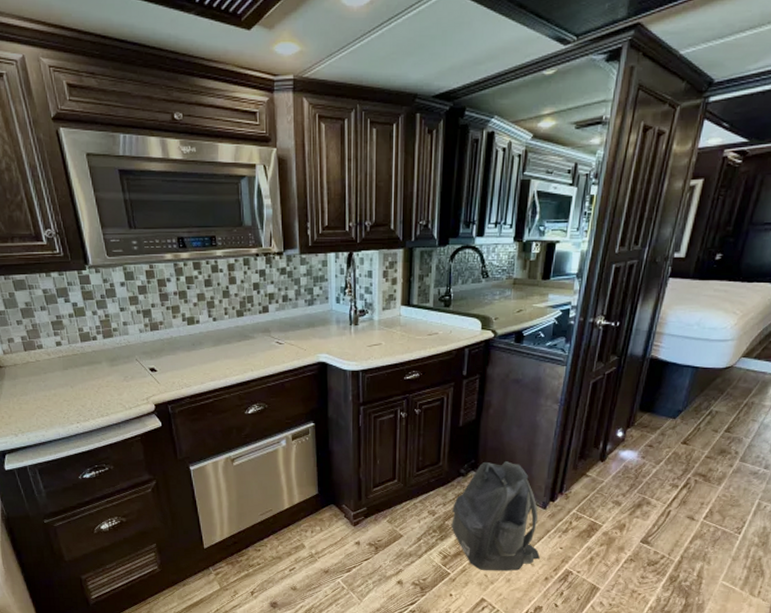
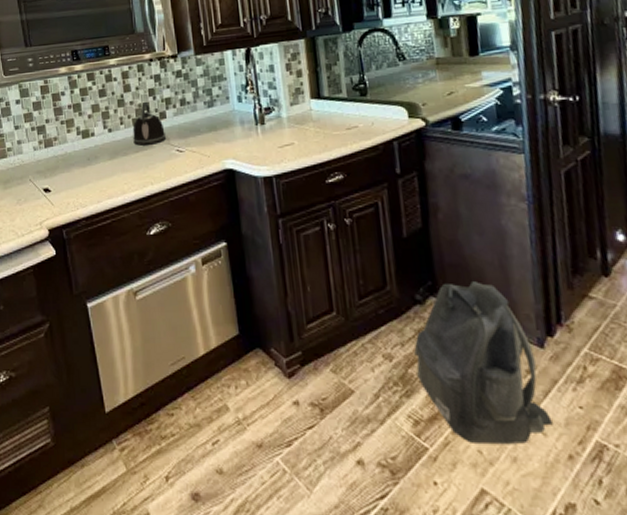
kettle: none [236,295,268,335] -> present [132,101,167,146]

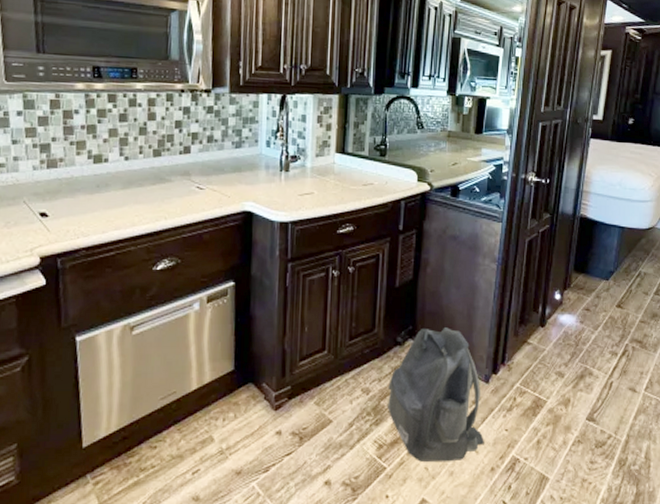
kettle: present [132,101,167,146] -> none [151,133,188,179]

